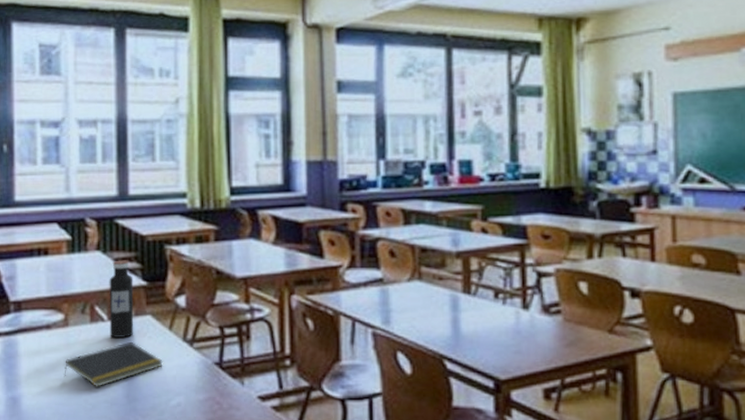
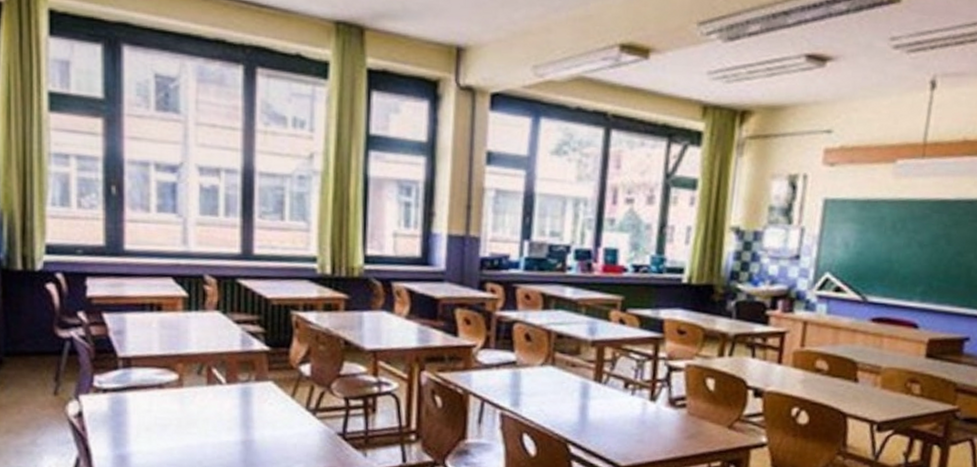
notepad: present [64,341,163,387] -> none [177,406,283,451]
water bottle: present [109,260,134,339] -> none [227,322,255,403]

